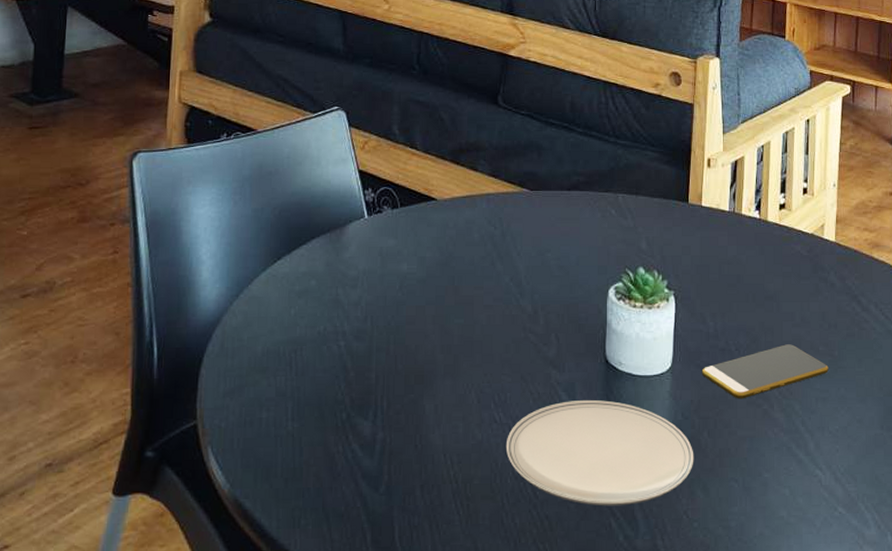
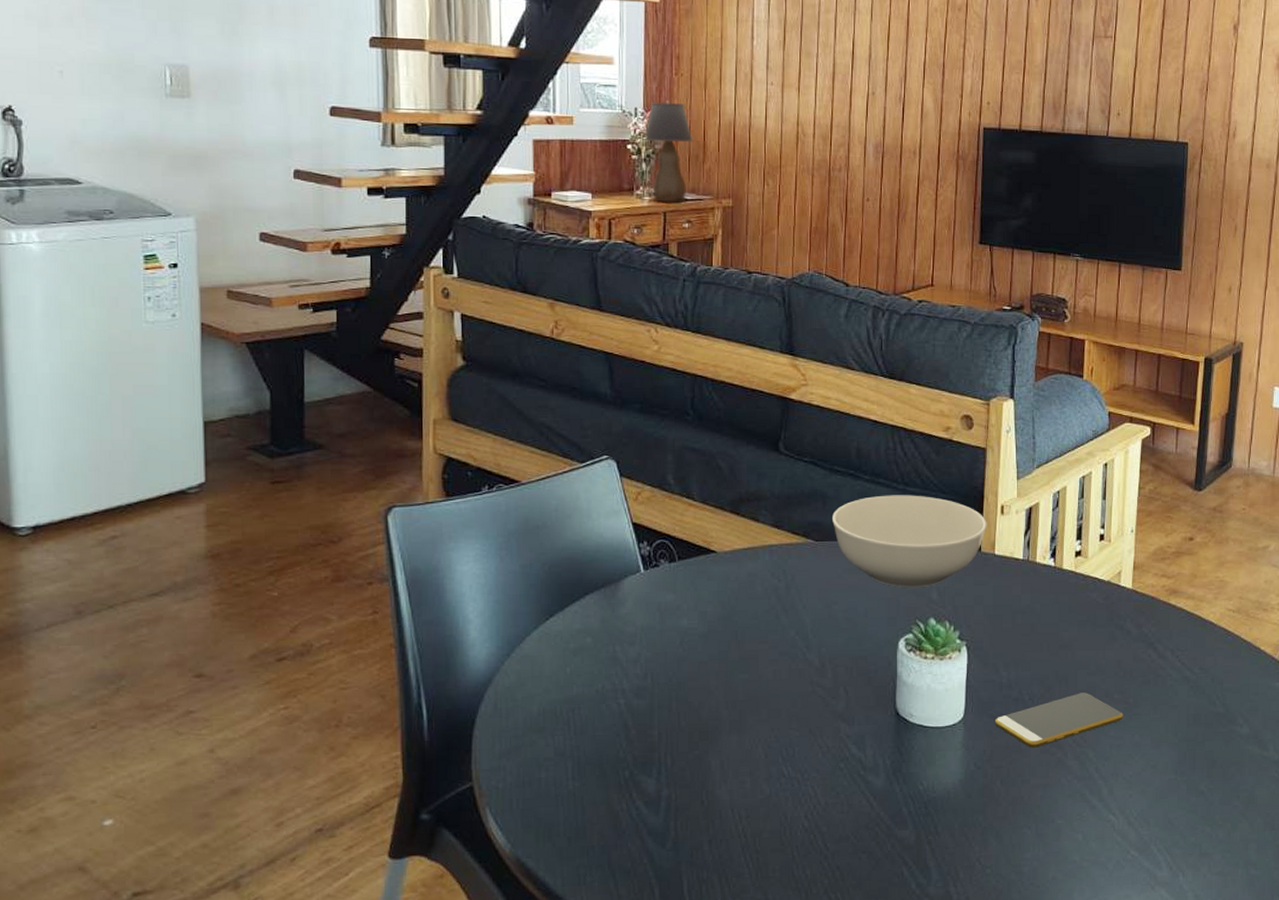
plate: present [505,400,694,507] -> none [795,752,987,856]
bowl: none [546,147,694,236] -> present [831,495,987,587]

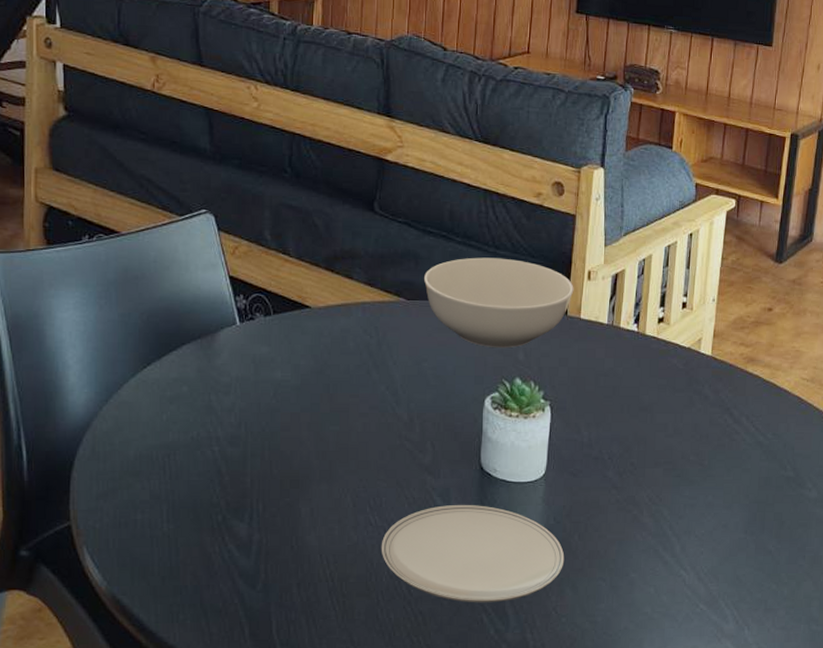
plate: none [795,752,987,856] -> present [381,505,565,603]
smartphone: present [994,692,1123,748] -> none [574,454,698,505]

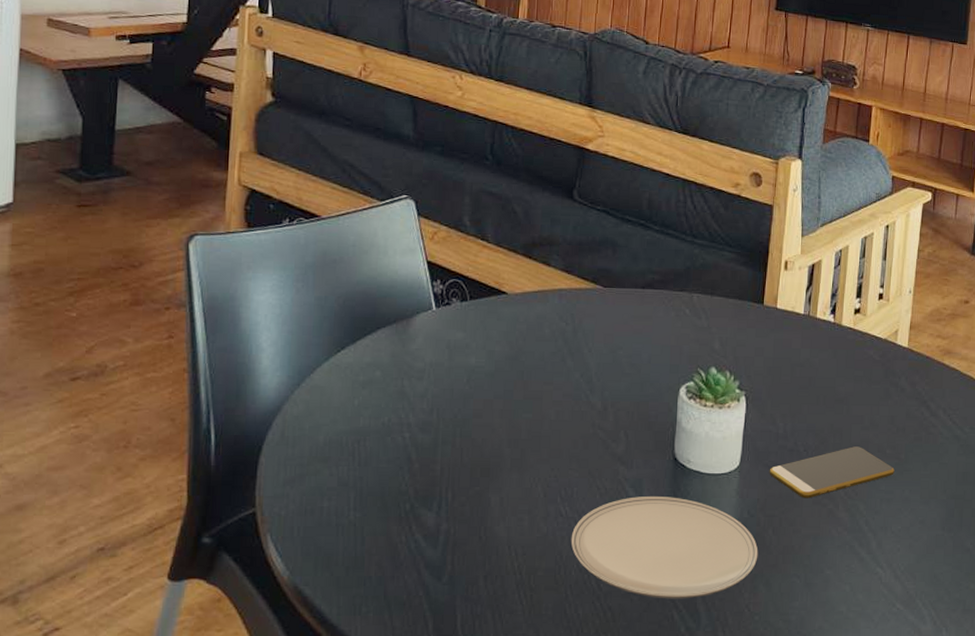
bowl: present [423,257,574,348] -> none [620,246,771,337]
smartphone: none [574,454,698,505] -> present [769,446,895,499]

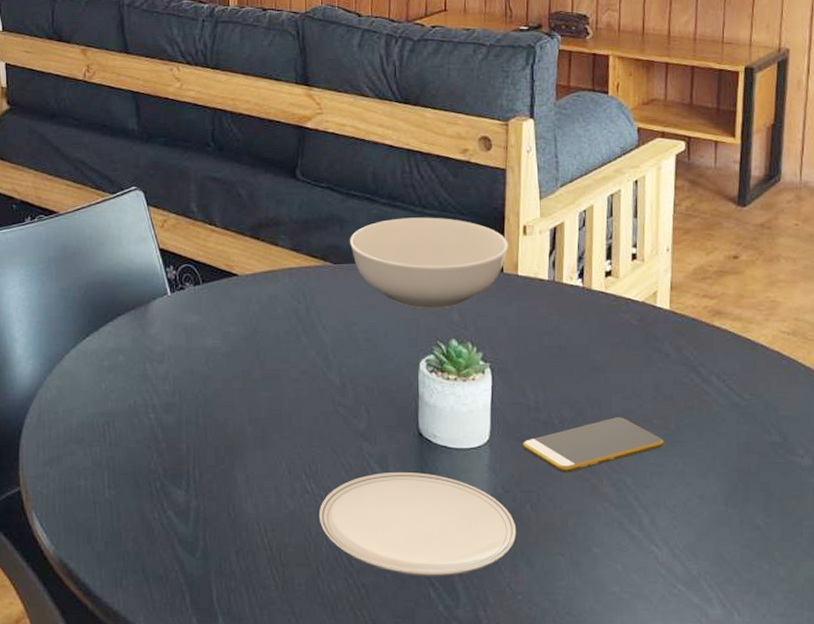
bowl: none [620,246,771,337] -> present [349,217,509,309]

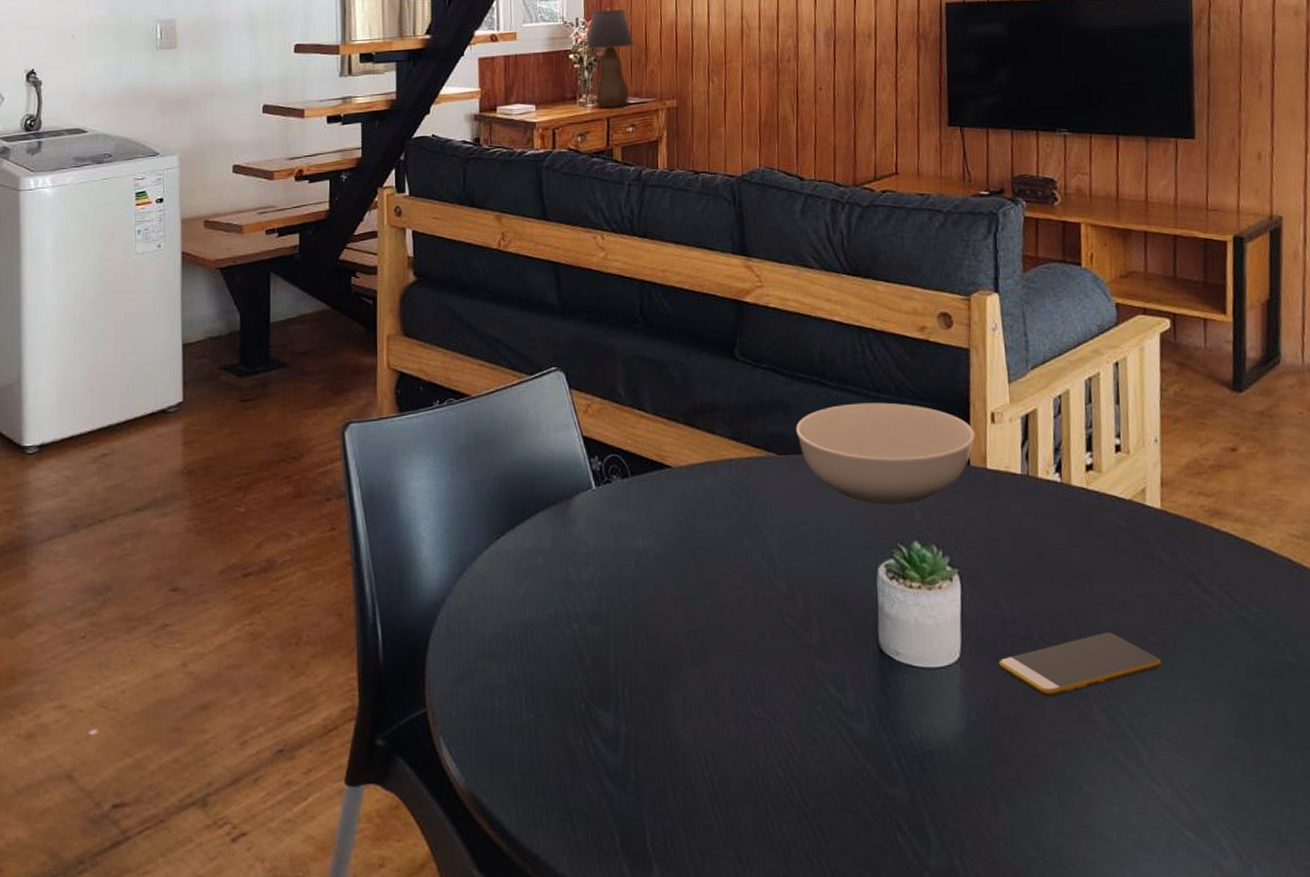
plate: present [318,472,517,577] -> none [766,695,995,818]

